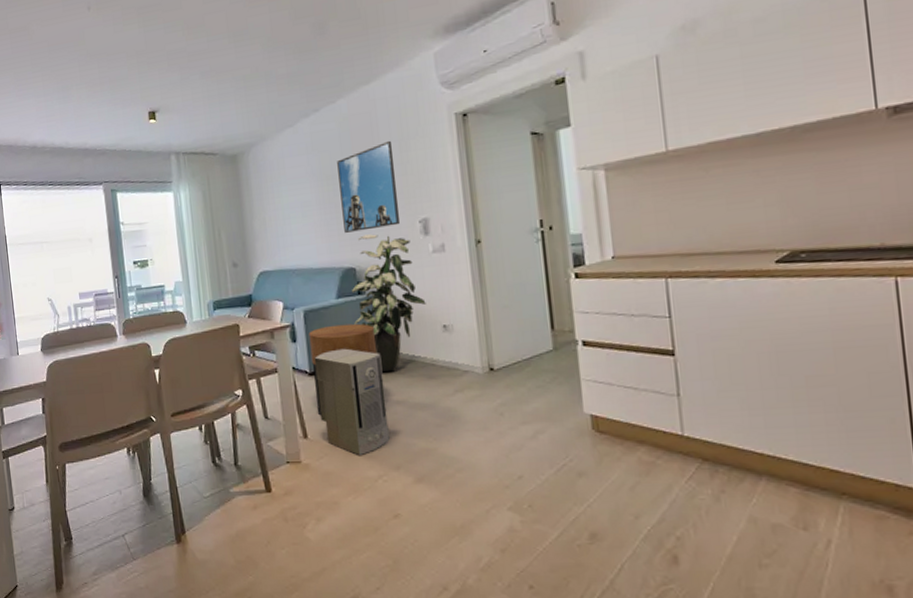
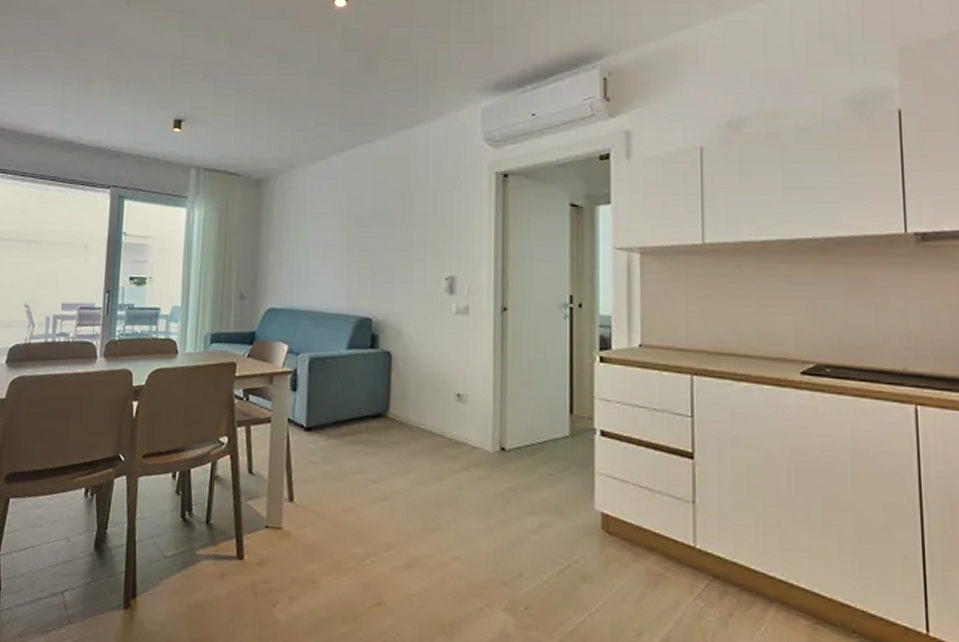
side table: present [308,323,376,416] -> none [308,377,383,478]
air purifier: present [314,348,390,455] -> none [311,405,386,528]
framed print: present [337,140,400,233] -> none [365,189,427,280]
indoor plant: present [351,234,426,372] -> none [362,284,442,439]

